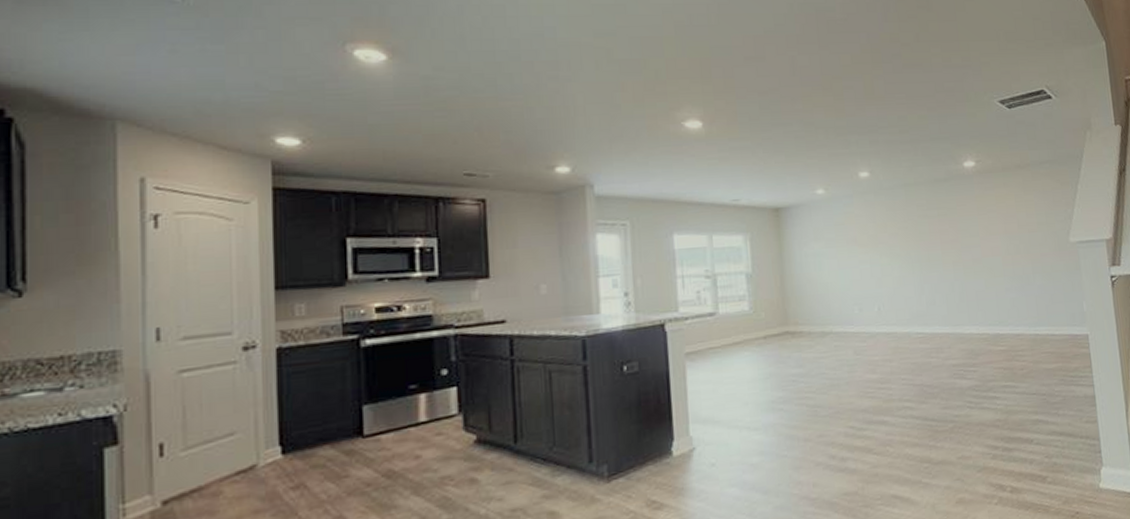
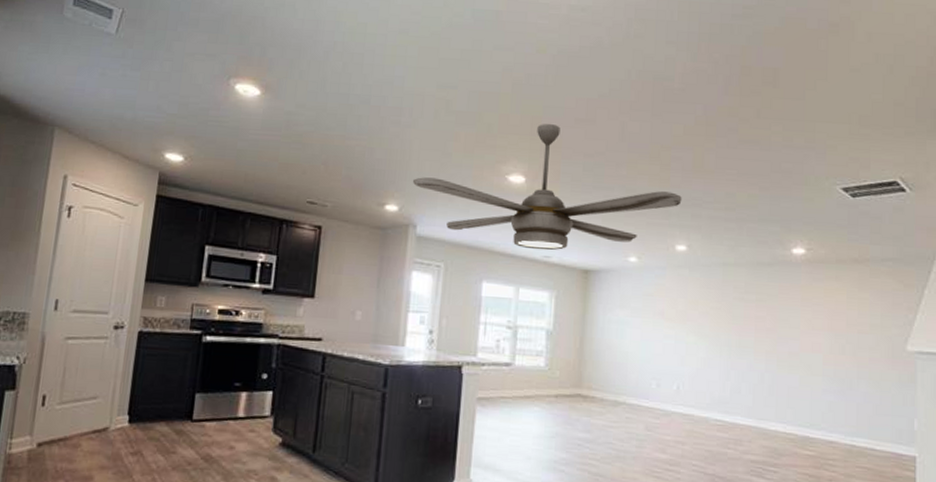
ceiling fan: none [581,65,859,195] -> present [412,124,682,251]

